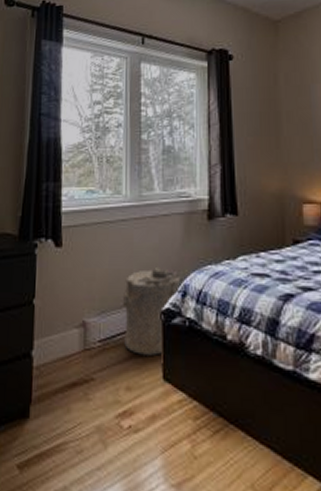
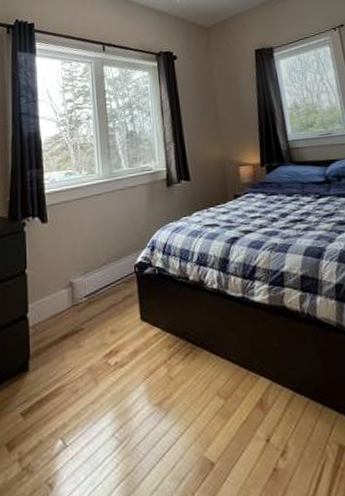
laundry hamper: present [122,268,181,356] -> none [102,230,149,303]

